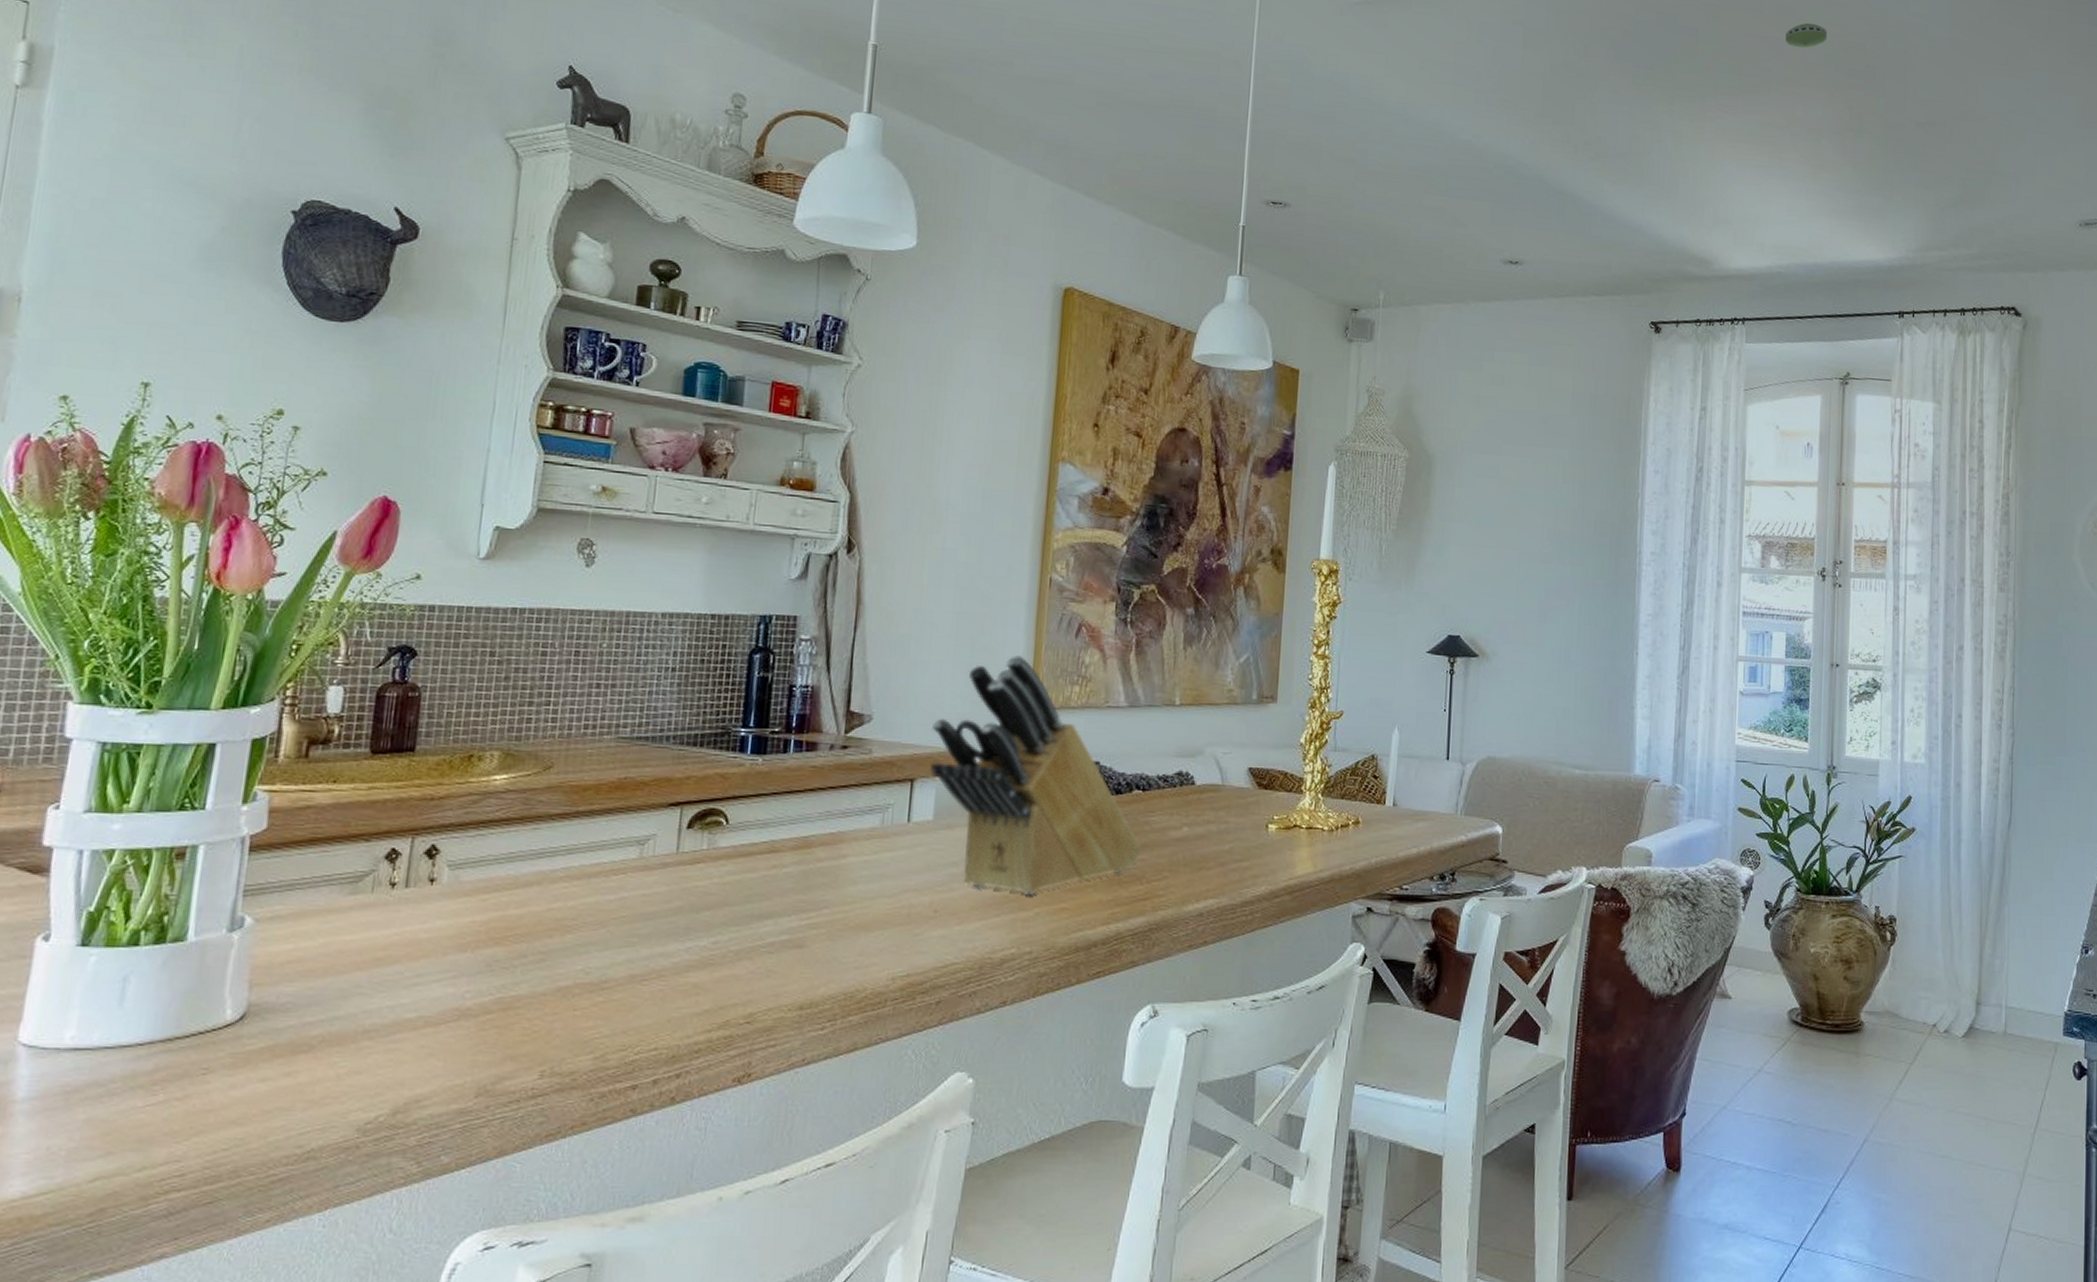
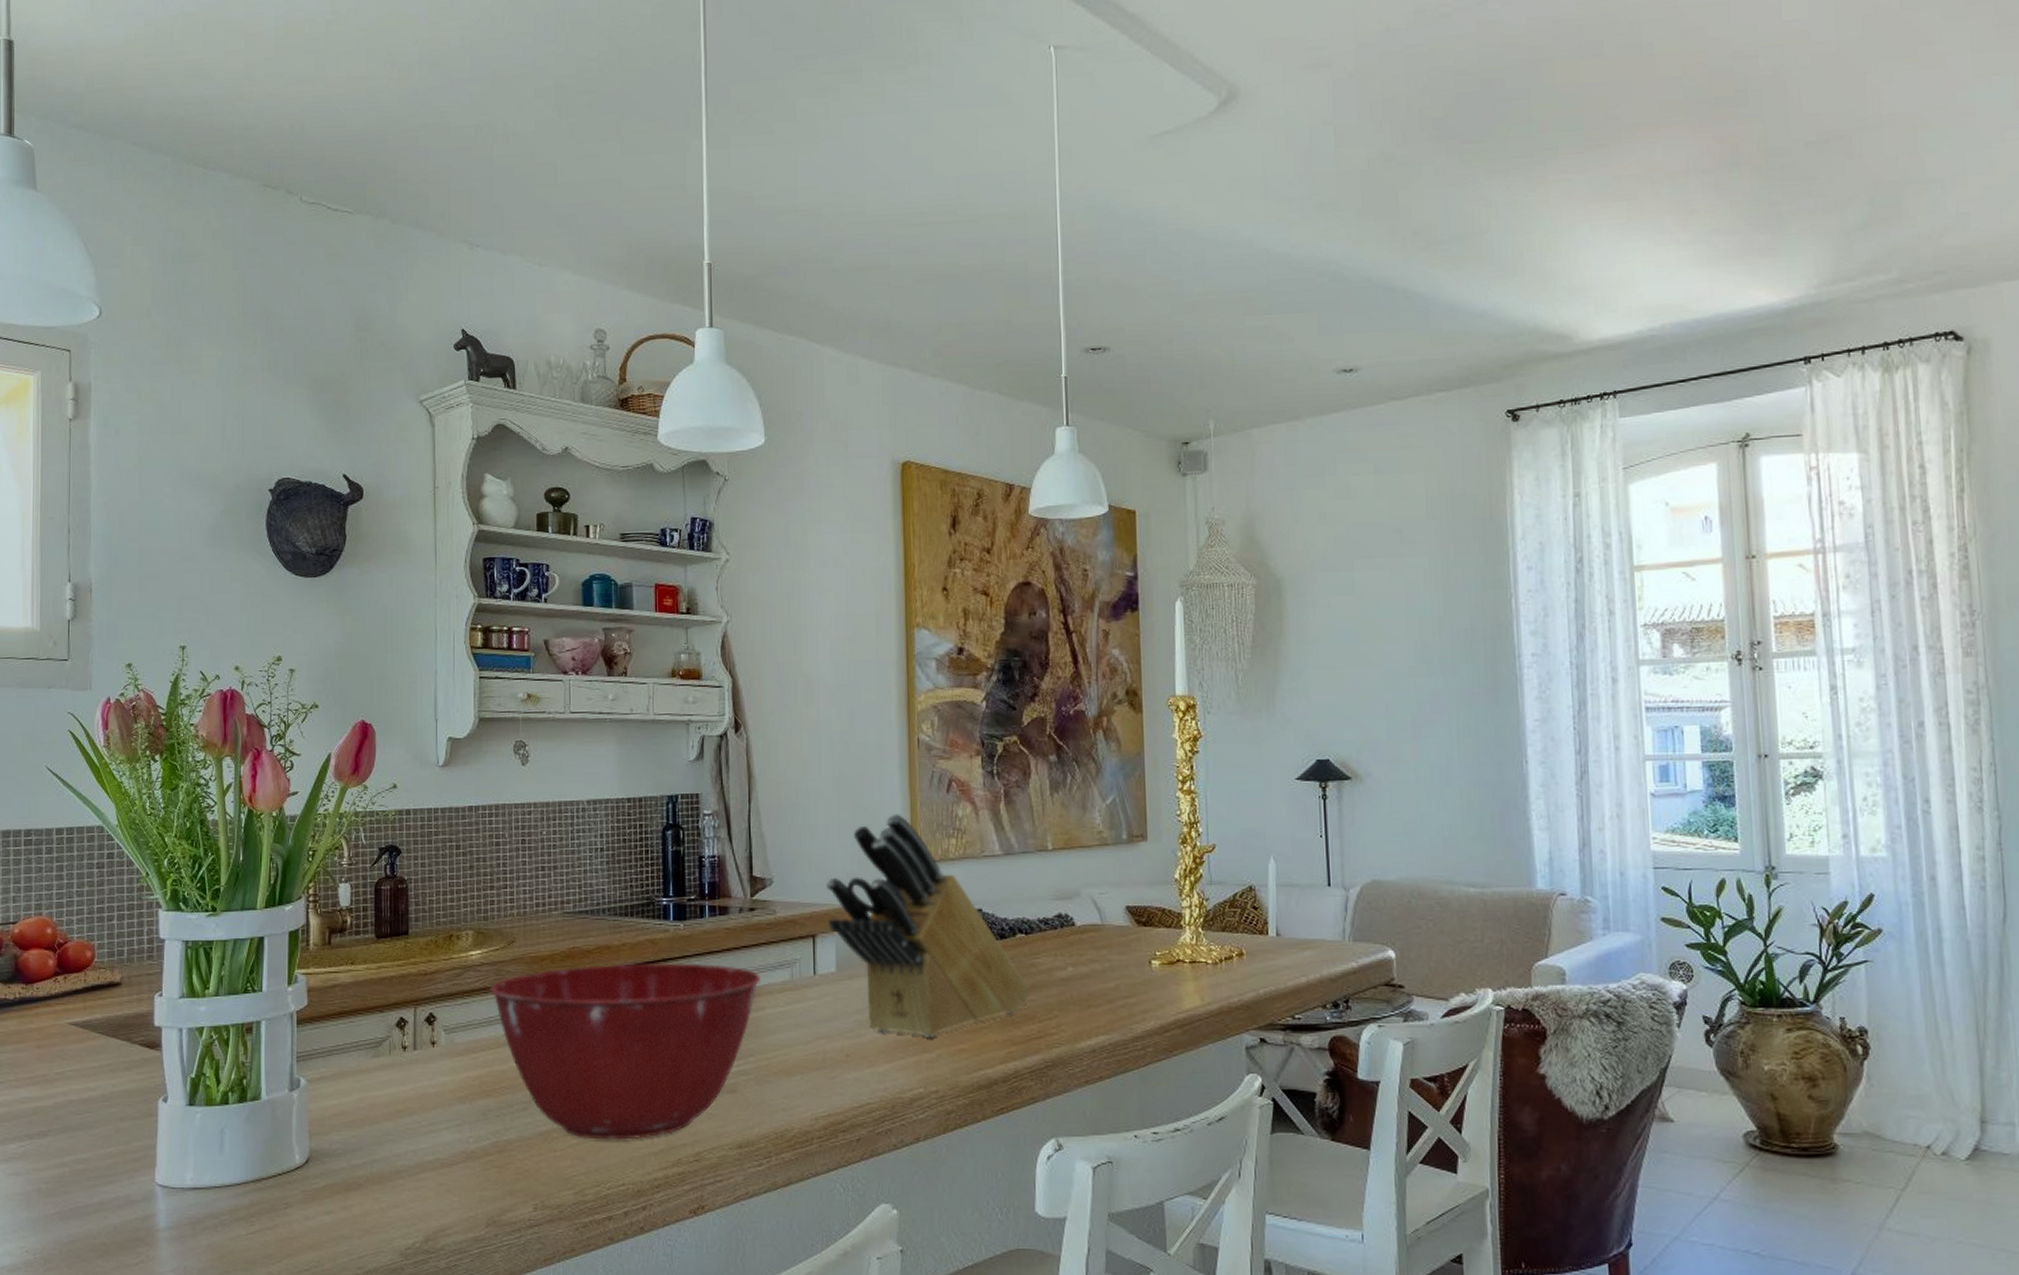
mixing bowl: none [514,799,846,999] -> present [490,963,760,1140]
smoke detector: present [1786,22,1828,49] -> none [1634,56,1685,87]

